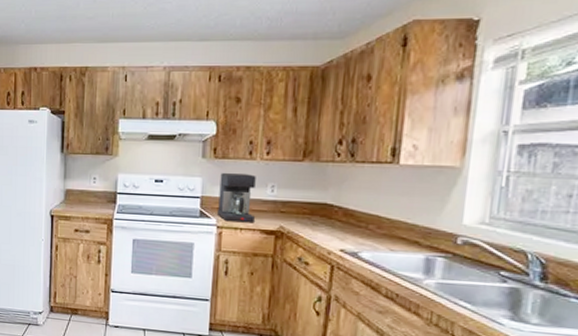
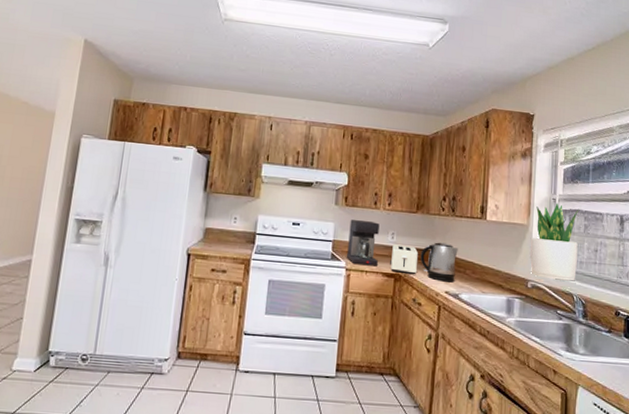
toaster: none [269,198,306,232] -> present [390,244,419,275]
kettle: none [307,194,358,240] -> present [420,242,458,283]
planter: none [462,136,546,236] -> present [530,203,579,281]

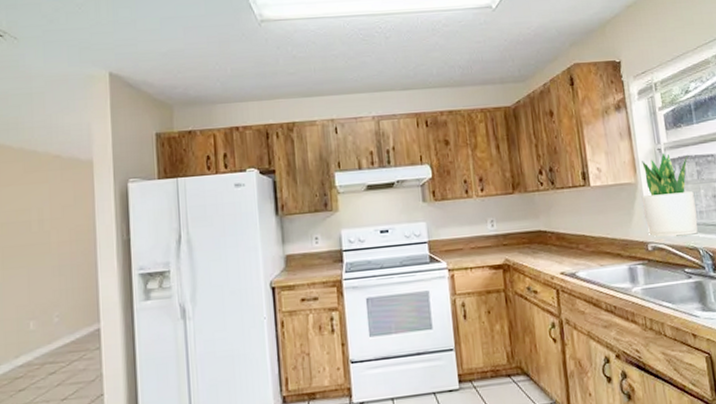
coffee maker: present [347,220,380,267] -> none [443,212,482,263]
toaster: present [390,244,419,275] -> none [494,231,526,263]
kettle: present [420,242,458,283] -> none [526,220,569,263]

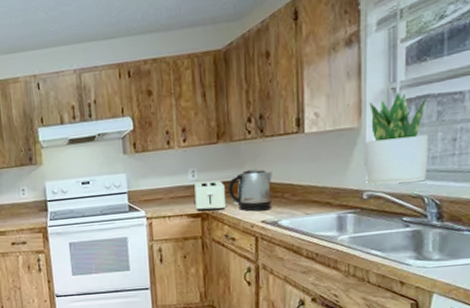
toaster: none [494,231,526,263] -> present [194,180,226,212]
kettle: none [526,220,569,263] -> present [227,169,272,212]

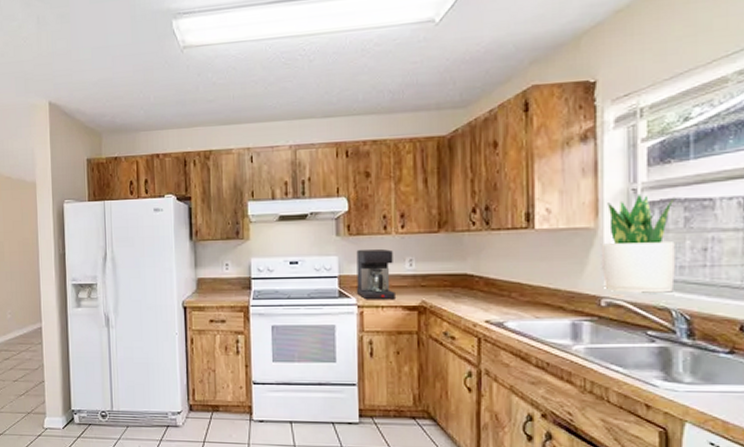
coffee maker: none [143,163,180,212] -> present [356,249,395,300]
toaster: present [194,180,226,212] -> none [410,272,446,305]
kettle: present [227,169,272,212] -> none [448,263,498,310]

